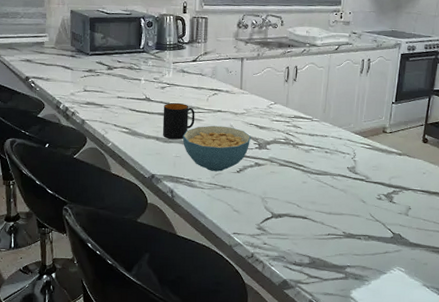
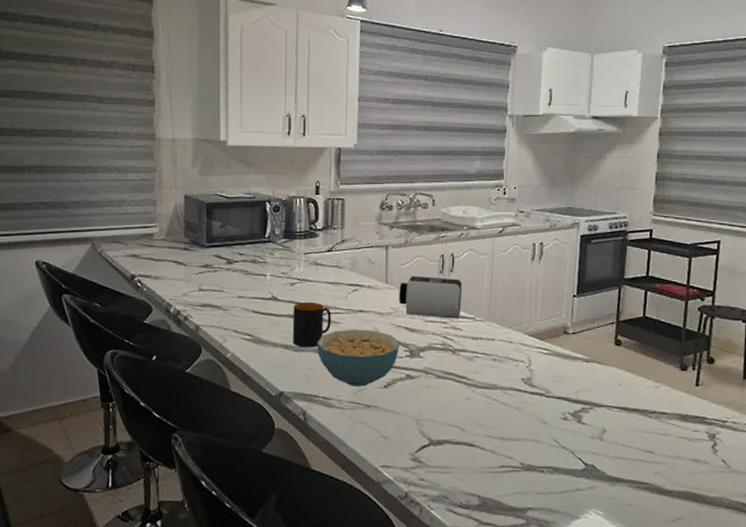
speaker: none [251,83,304,119] -> present [399,275,463,319]

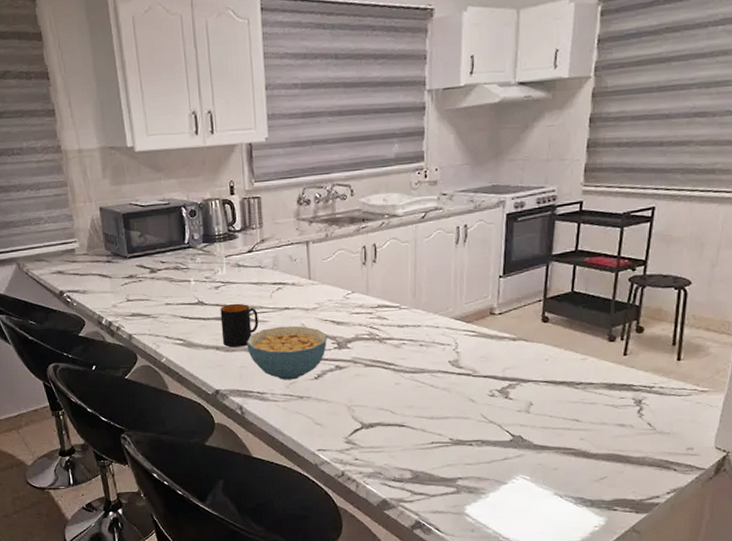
speaker: present [399,275,463,319] -> none [323,268,386,309]

